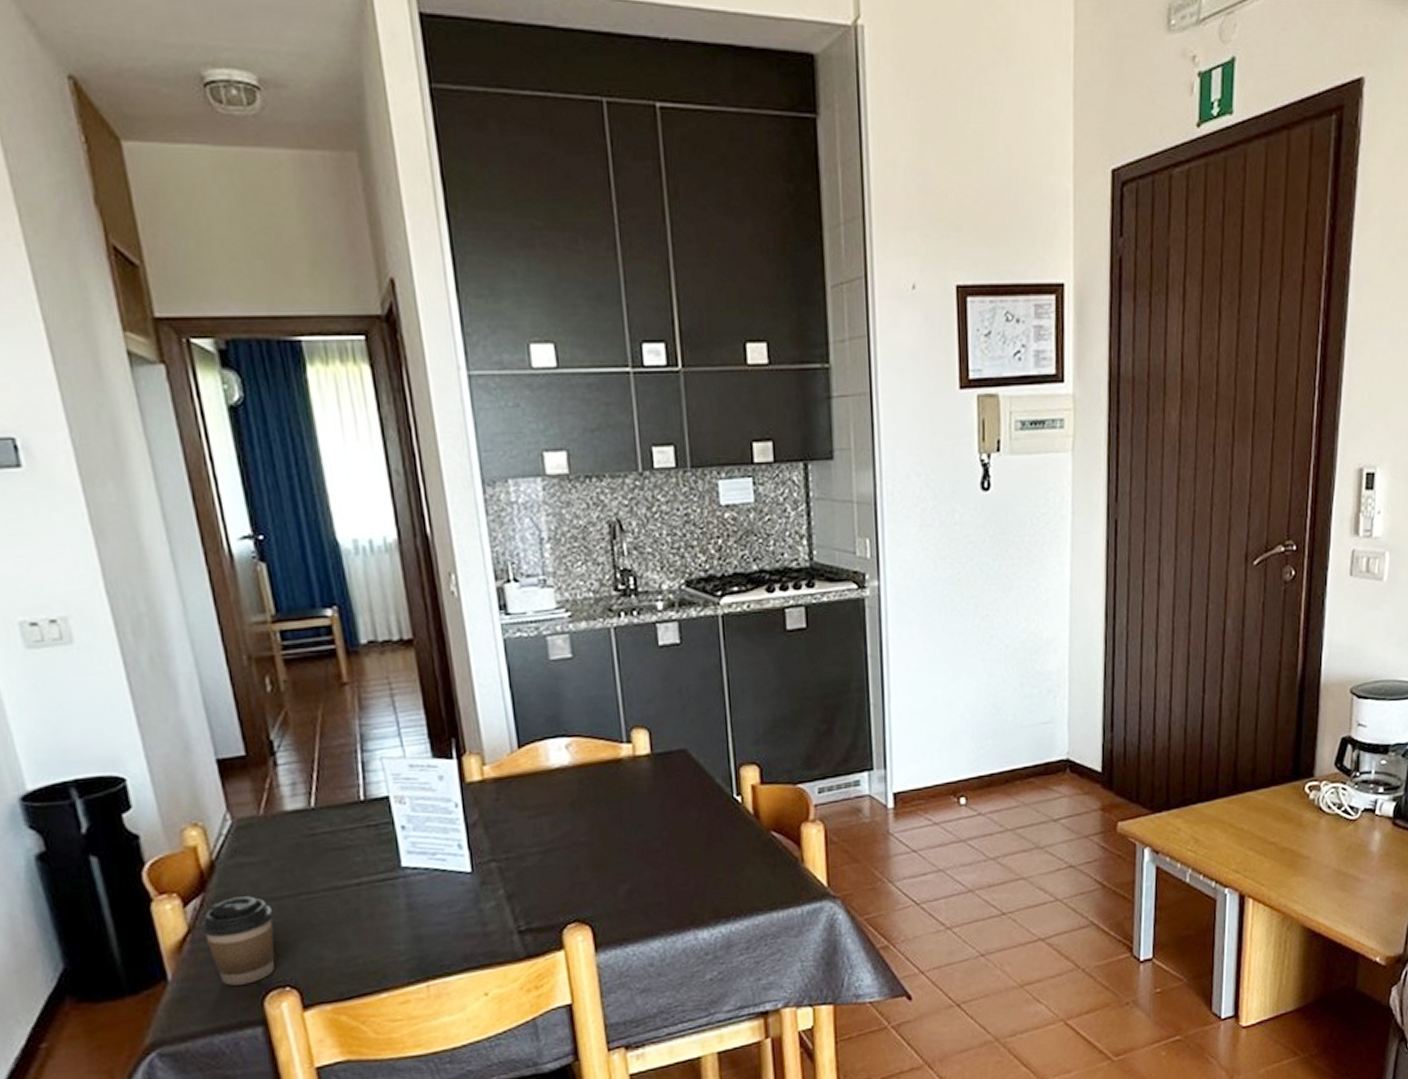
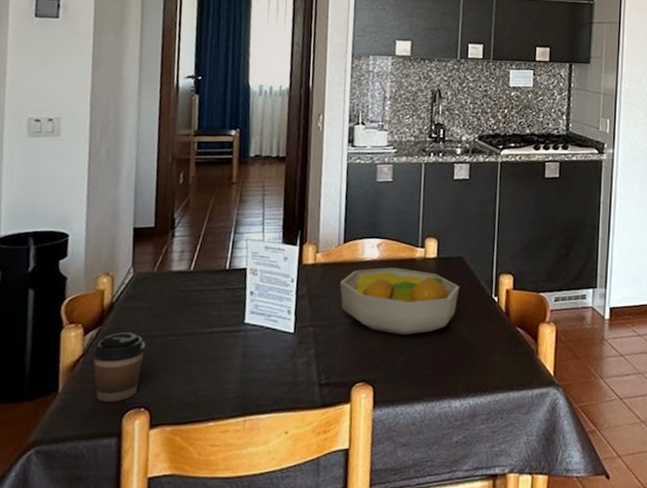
fruit bowl: none [522,773,688,859] -> present [340,267,460,335]

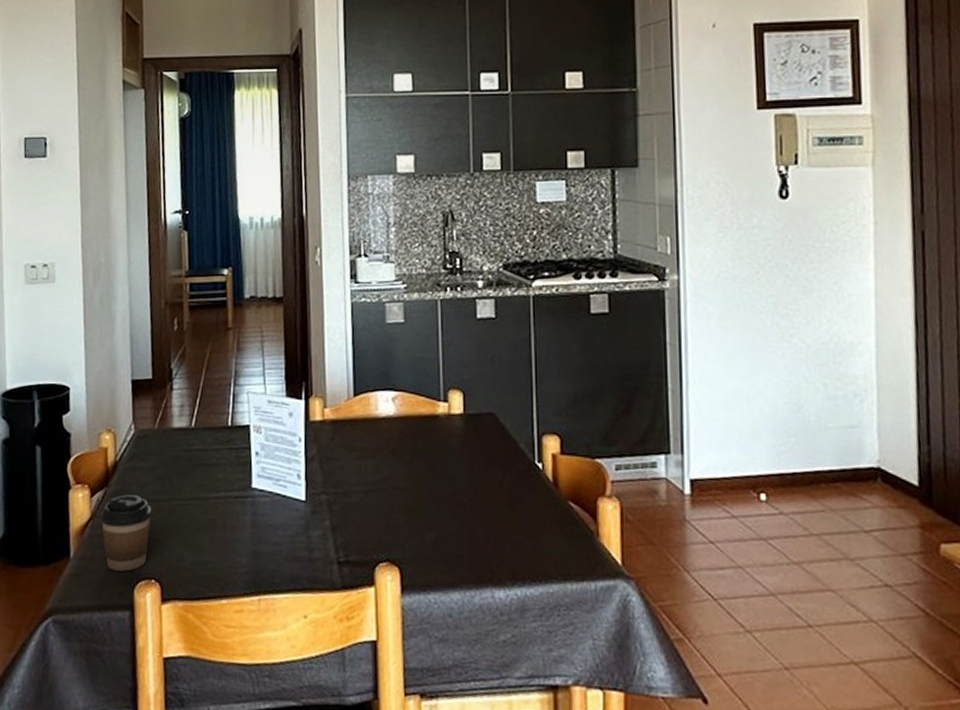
fruit bowl: present [340,267,460,335] -> none [353,425,494,508]

